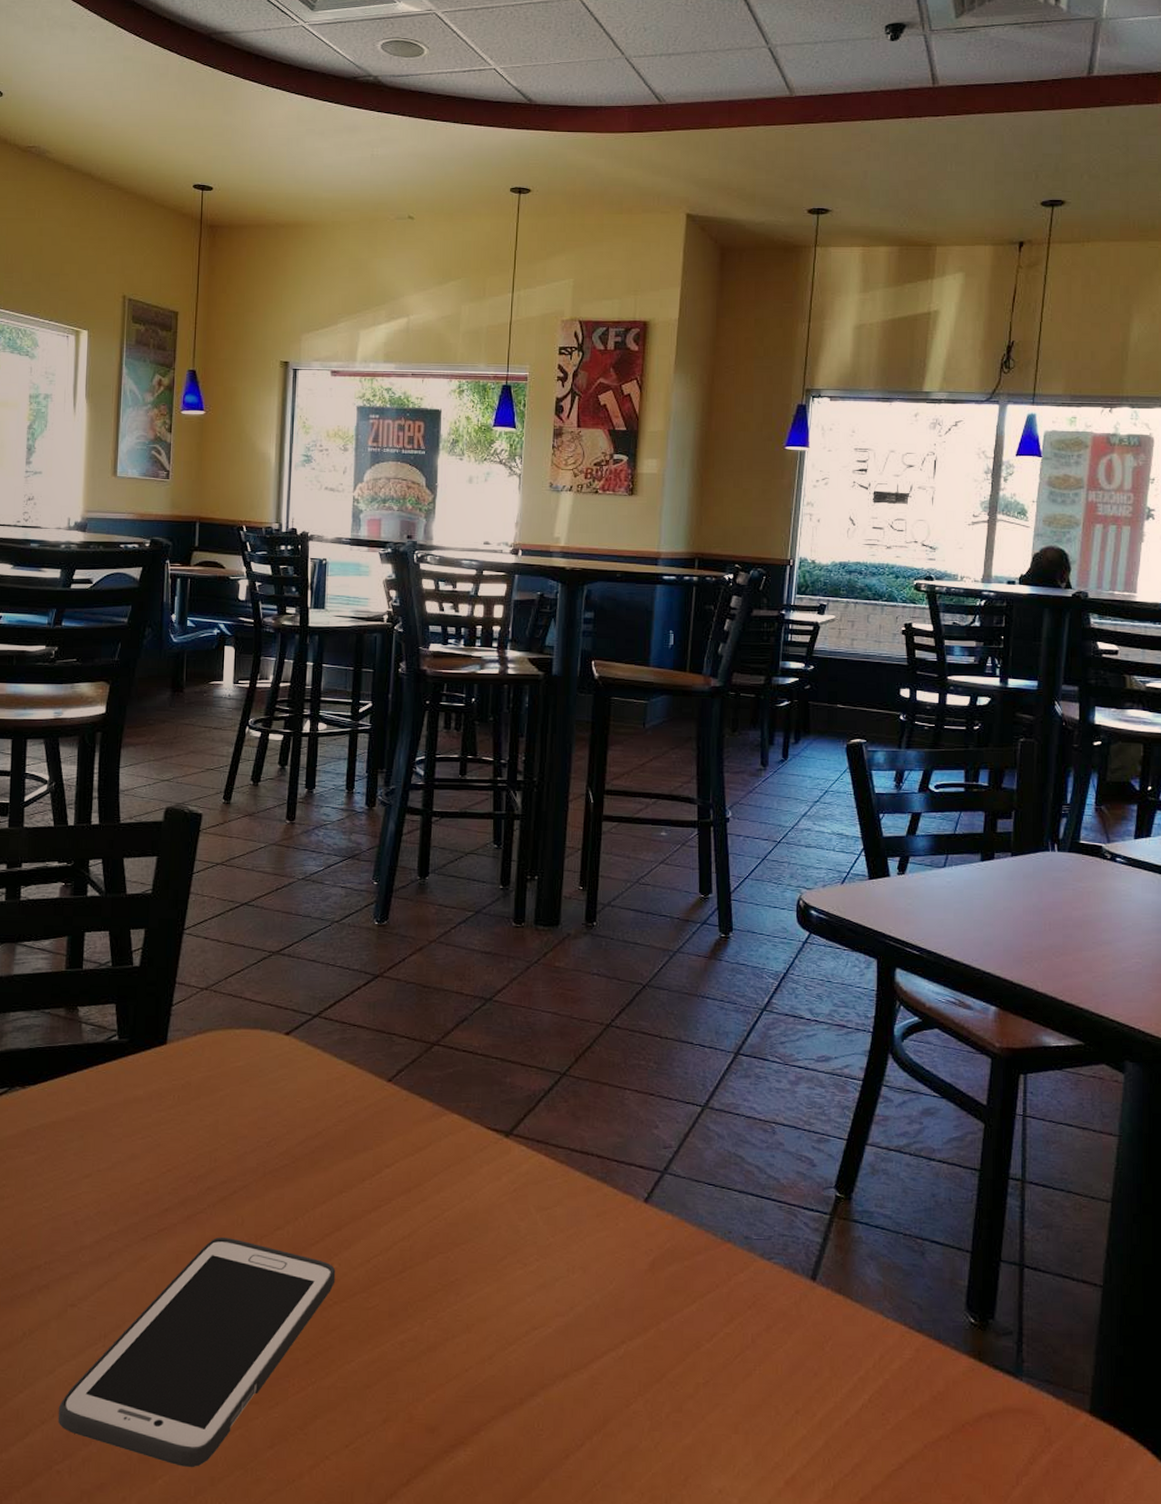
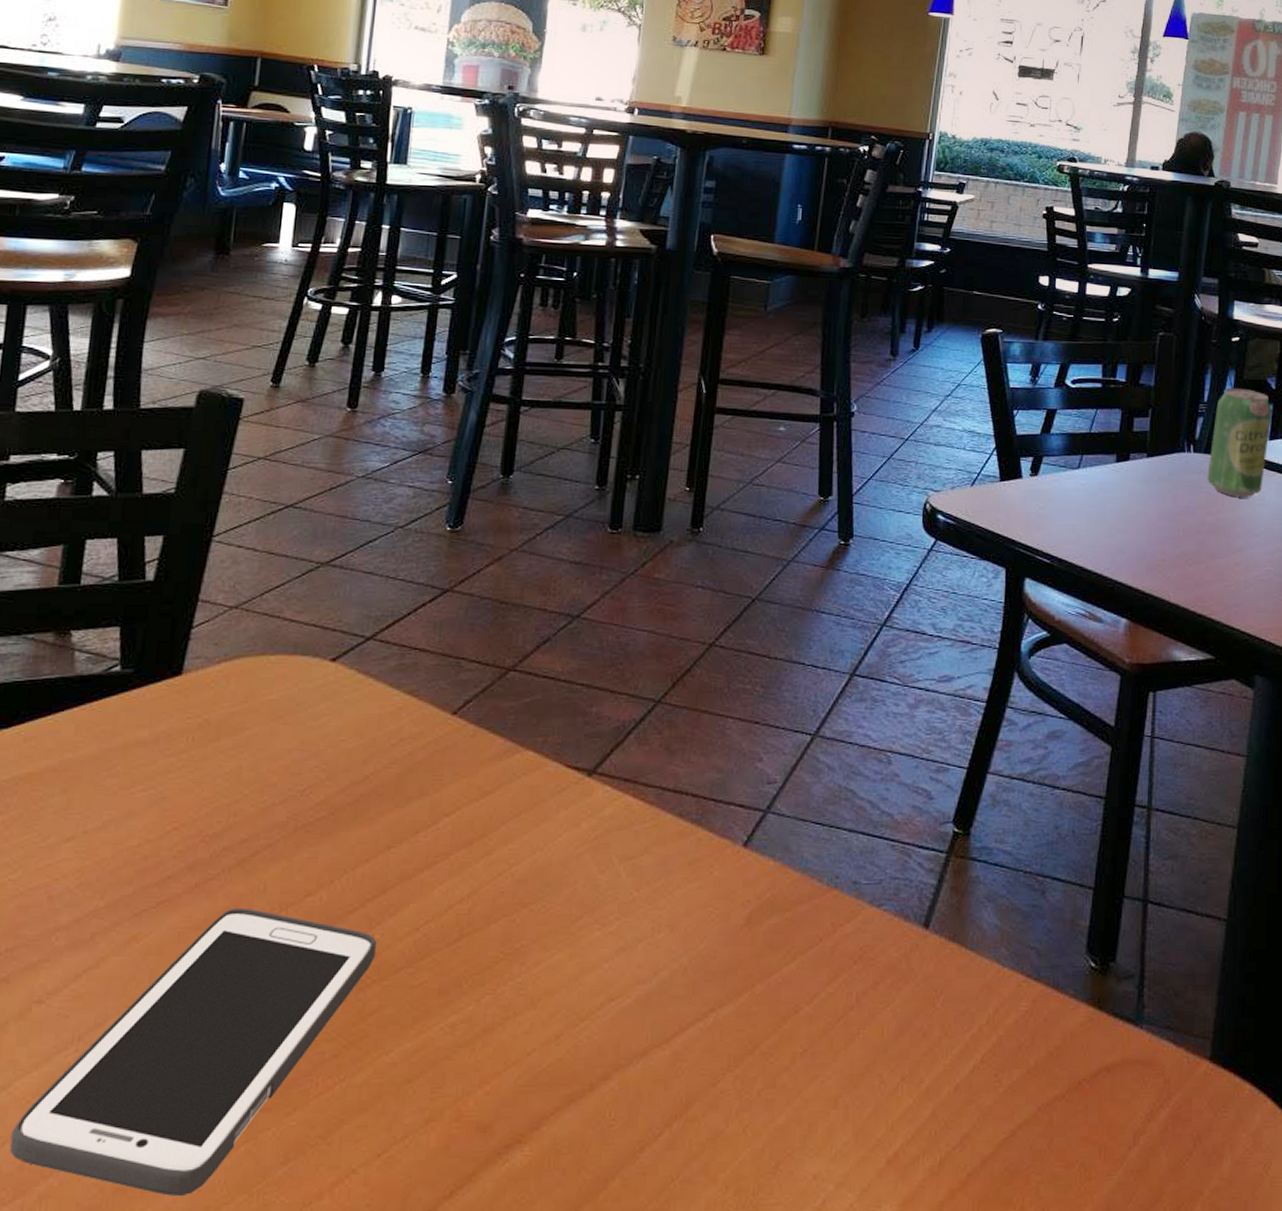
beverage can: none [1072,789,1136,893] -> present [1207,387,1272,497]

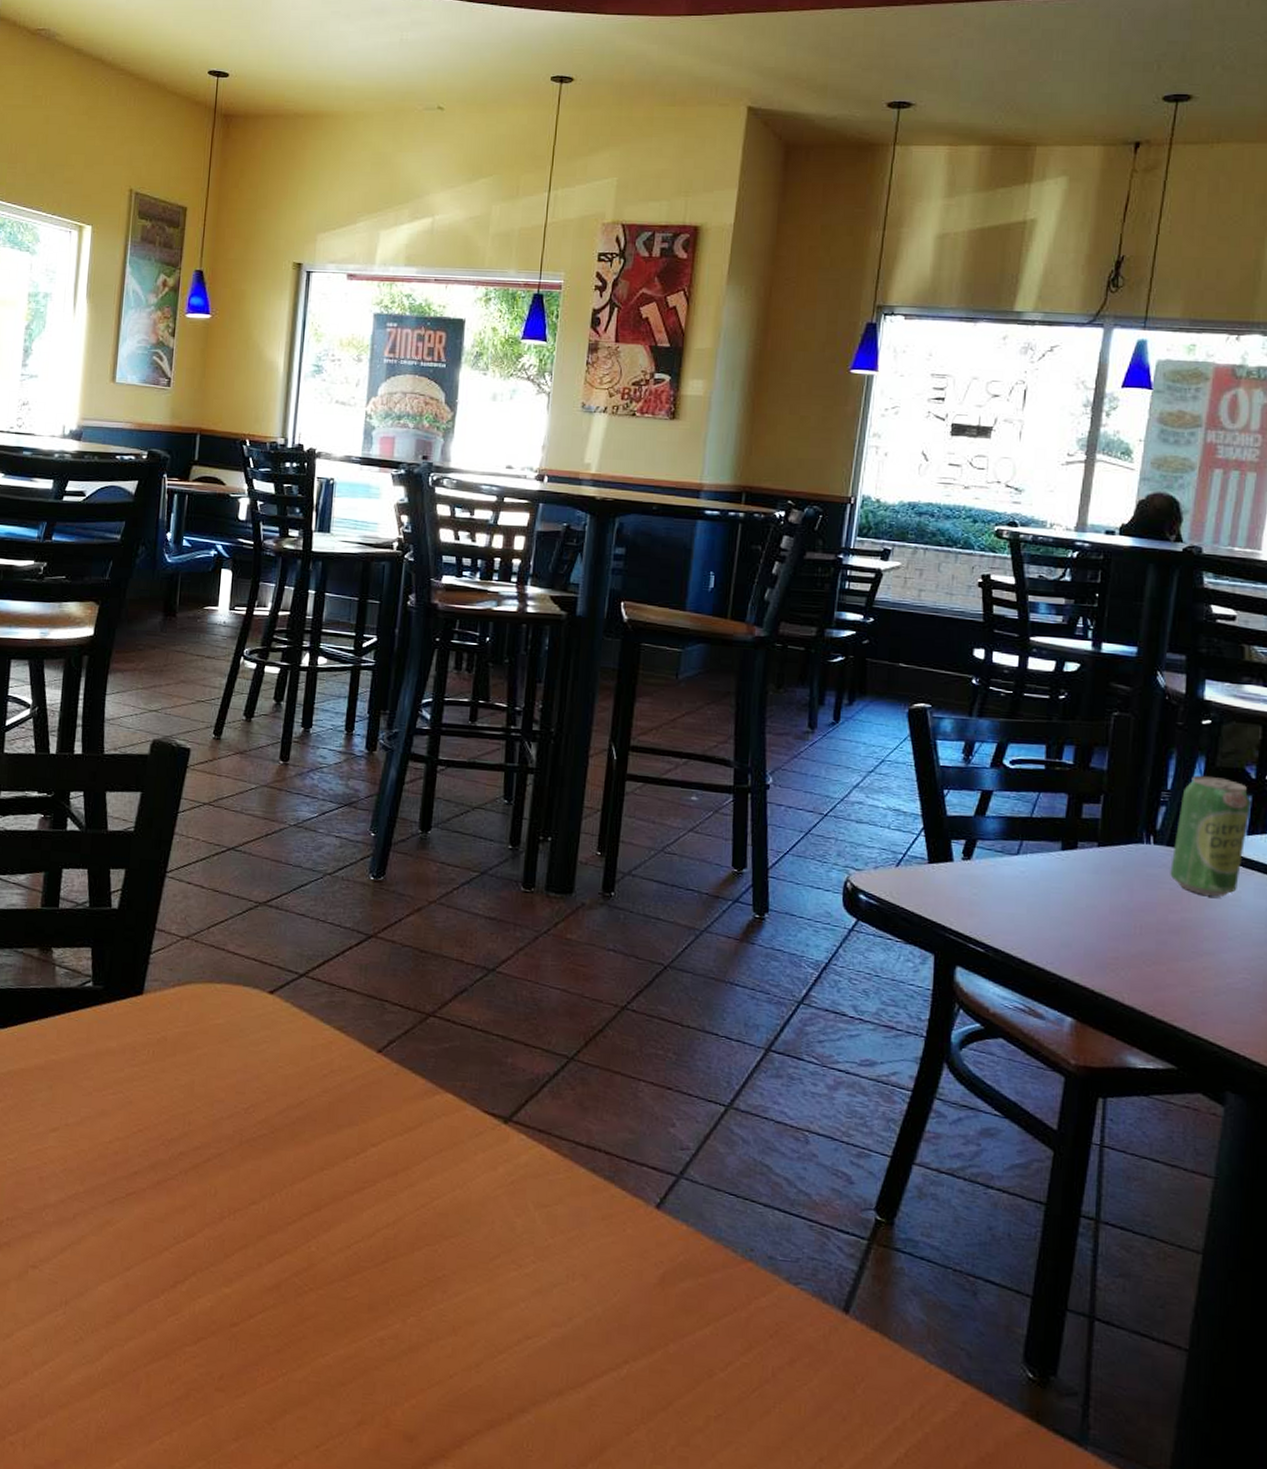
cell phone: present [9,907,377,1197] -> none [13,1206,313,1454]

